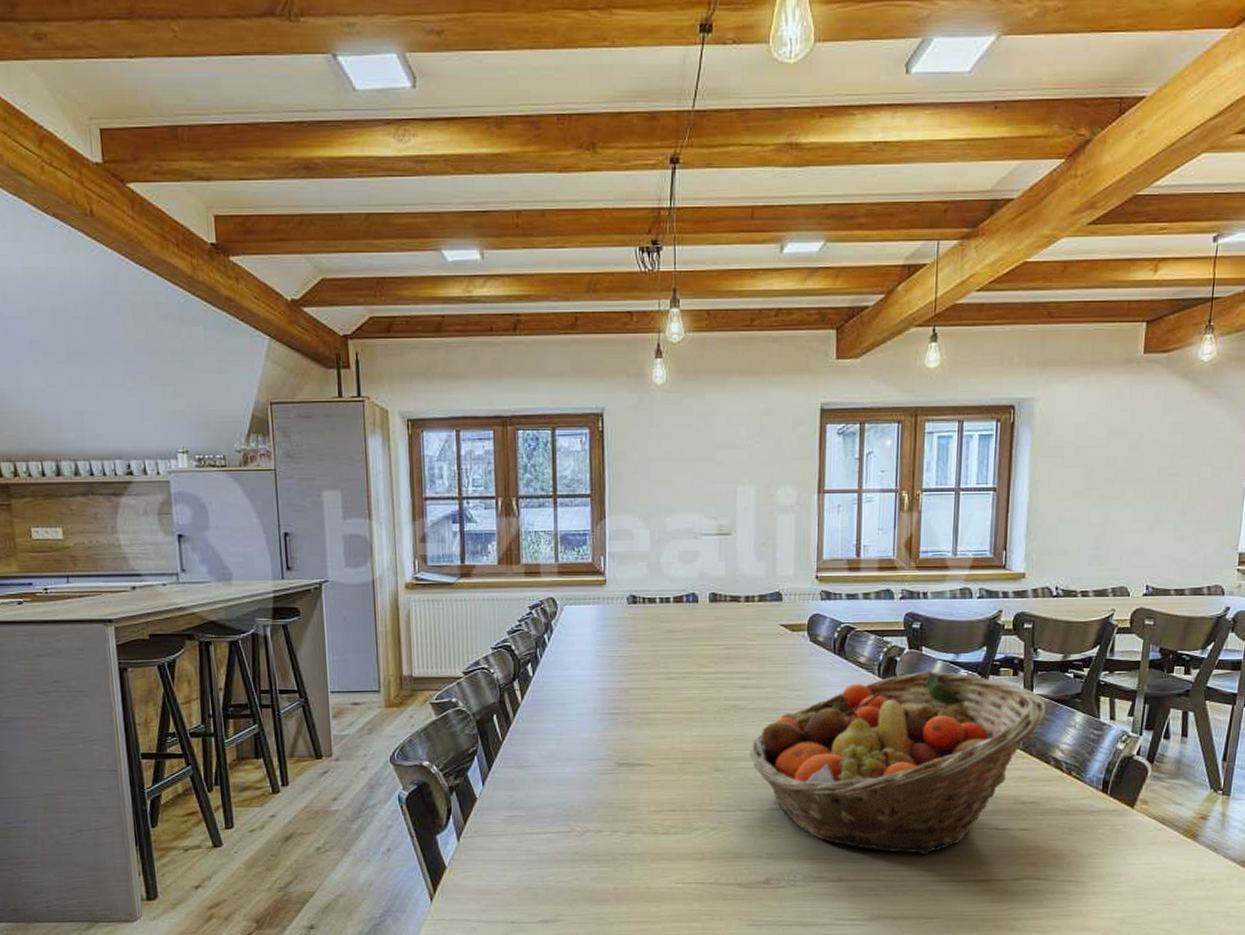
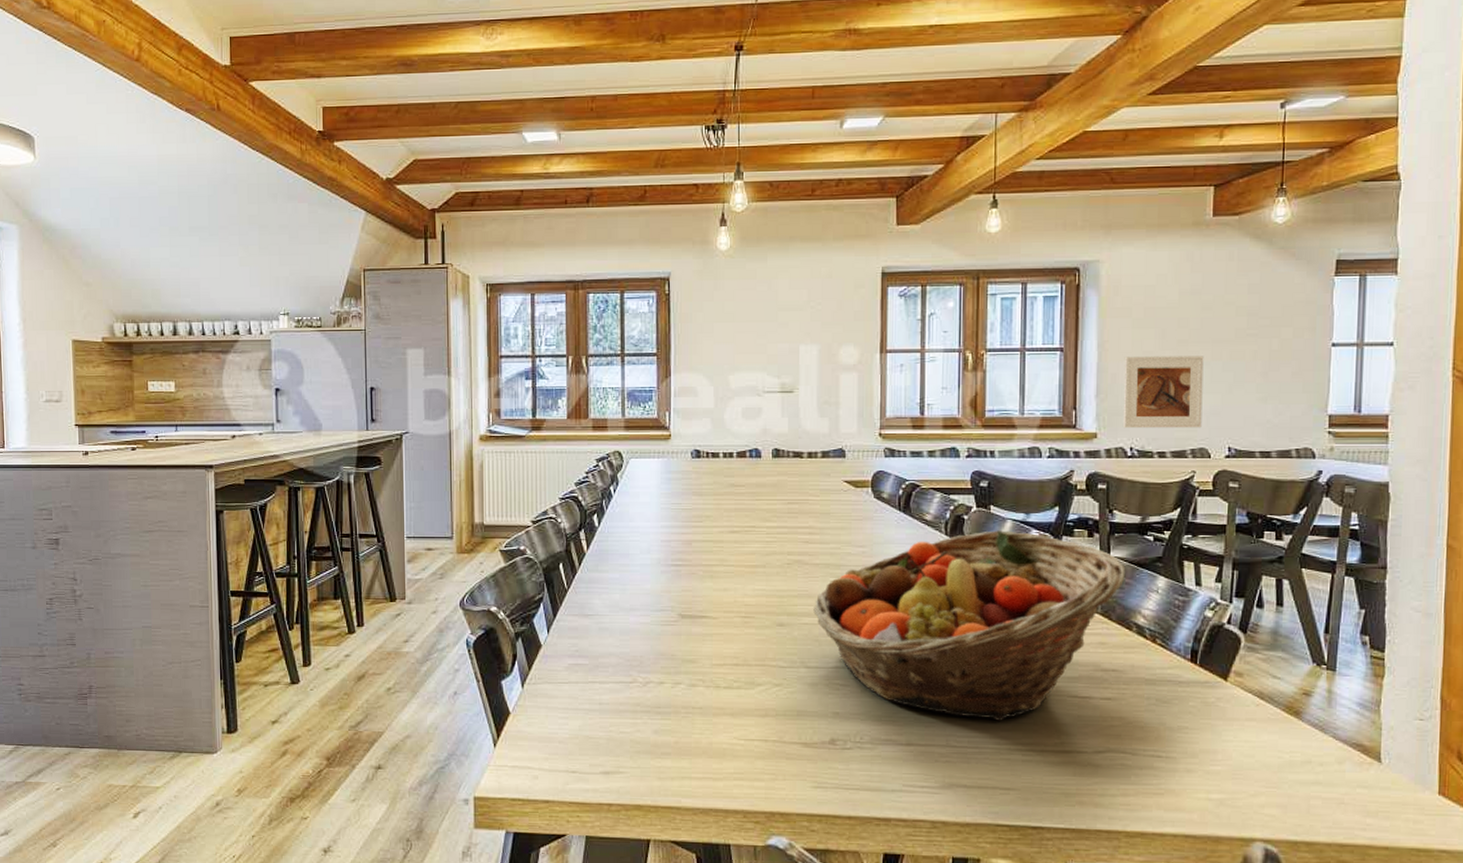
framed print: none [1049,495,1128,568] -> present [1122,356,1204,429]

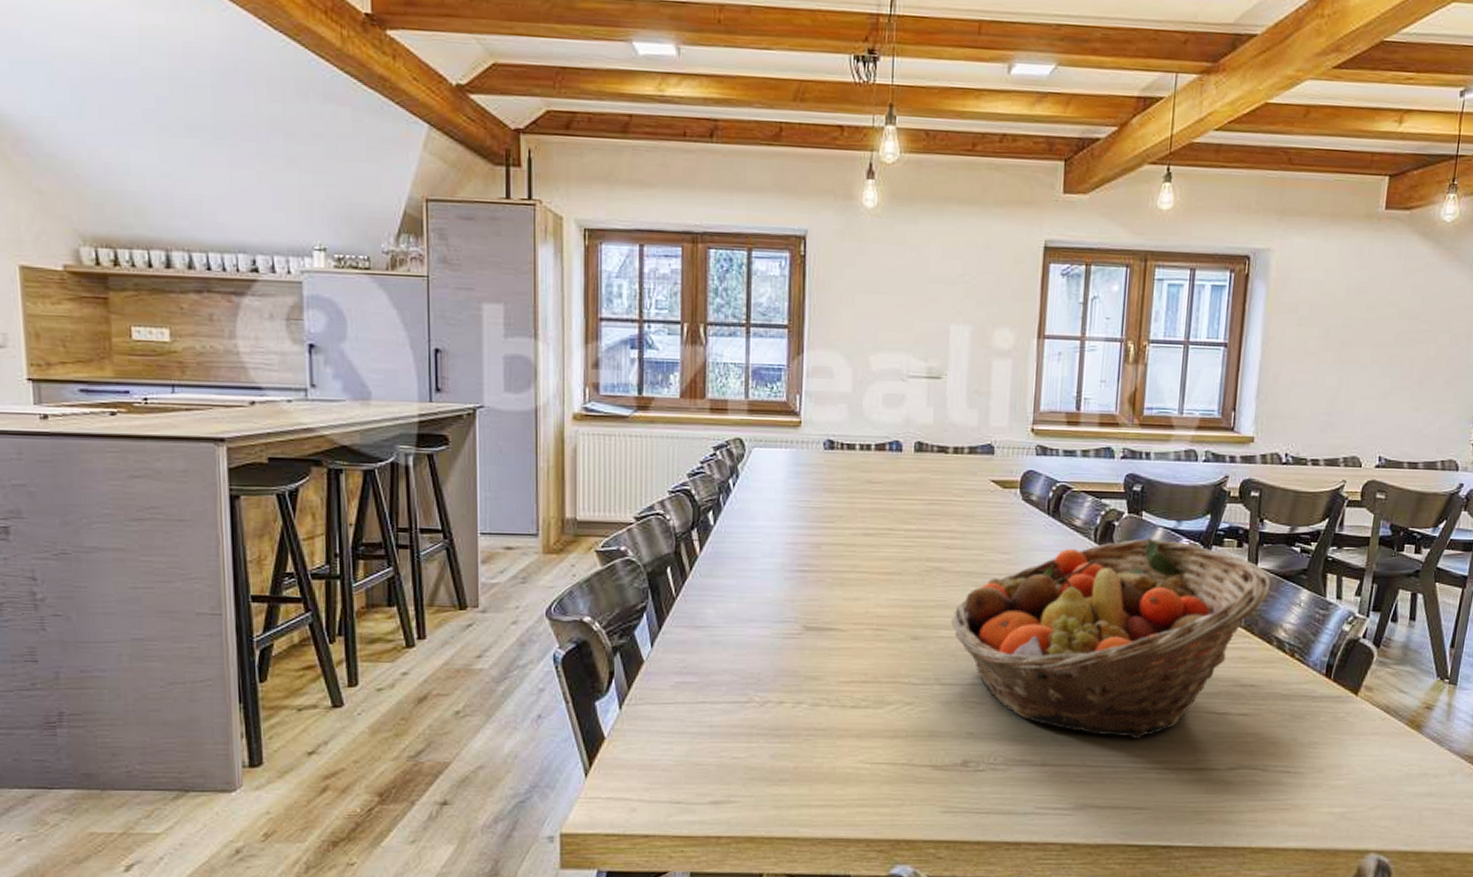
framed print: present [1122,356,1204,429] -> none [1279,356,1364,436]

